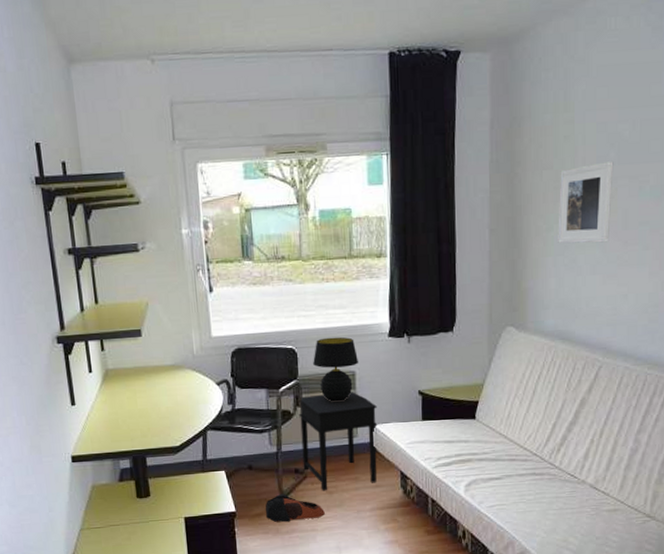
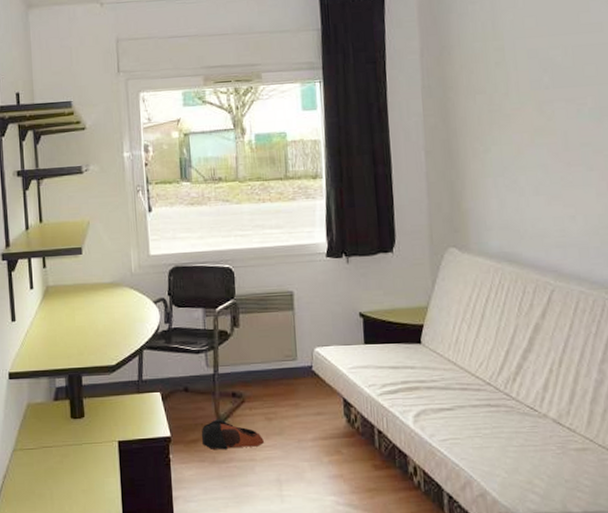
side table: present [297,391,378,491] -> none [235,311,318,417]
table lamp: present [313,337,359,402] -> none [250,256,297,323]
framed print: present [558,161,614,244] -> none [494,85,551,165]

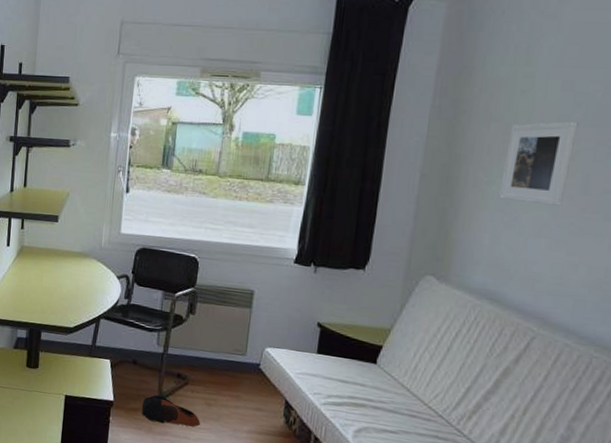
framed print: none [494,85,551,165] -> present [499,121,579,206]

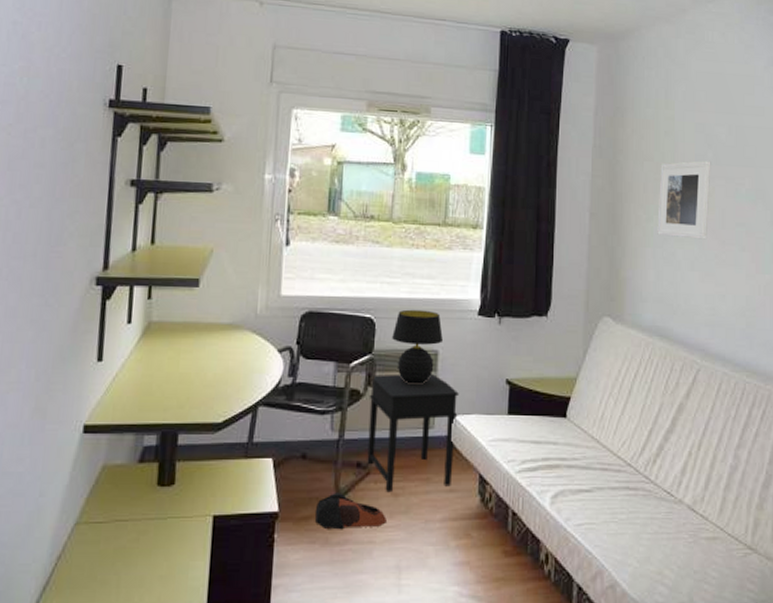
side table: none [186,304,271,406] -> present [367,373,459,493]
table lamp: none [213,252,260,317] -> present [392,309,444,384]

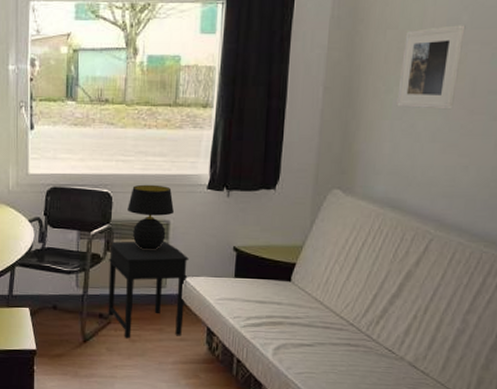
bag: present [315,493,386,530] -> none [67,337,126,366]

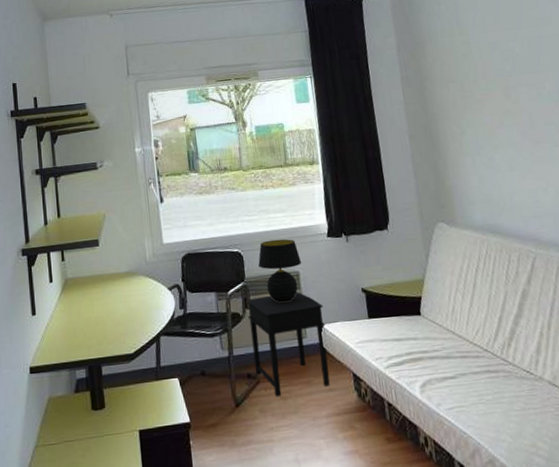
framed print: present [396,25,466,110] -> none [464,73,520,145]

